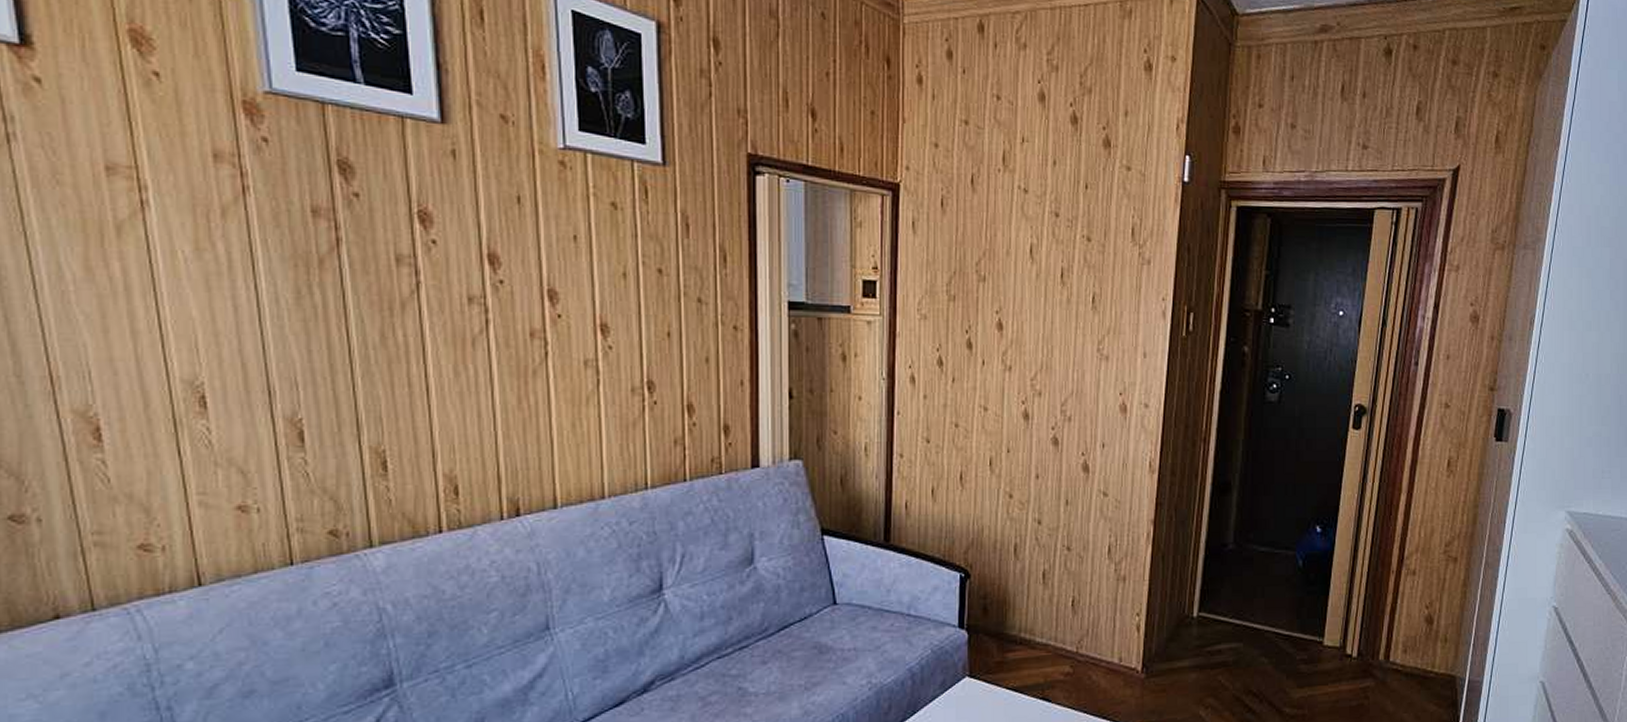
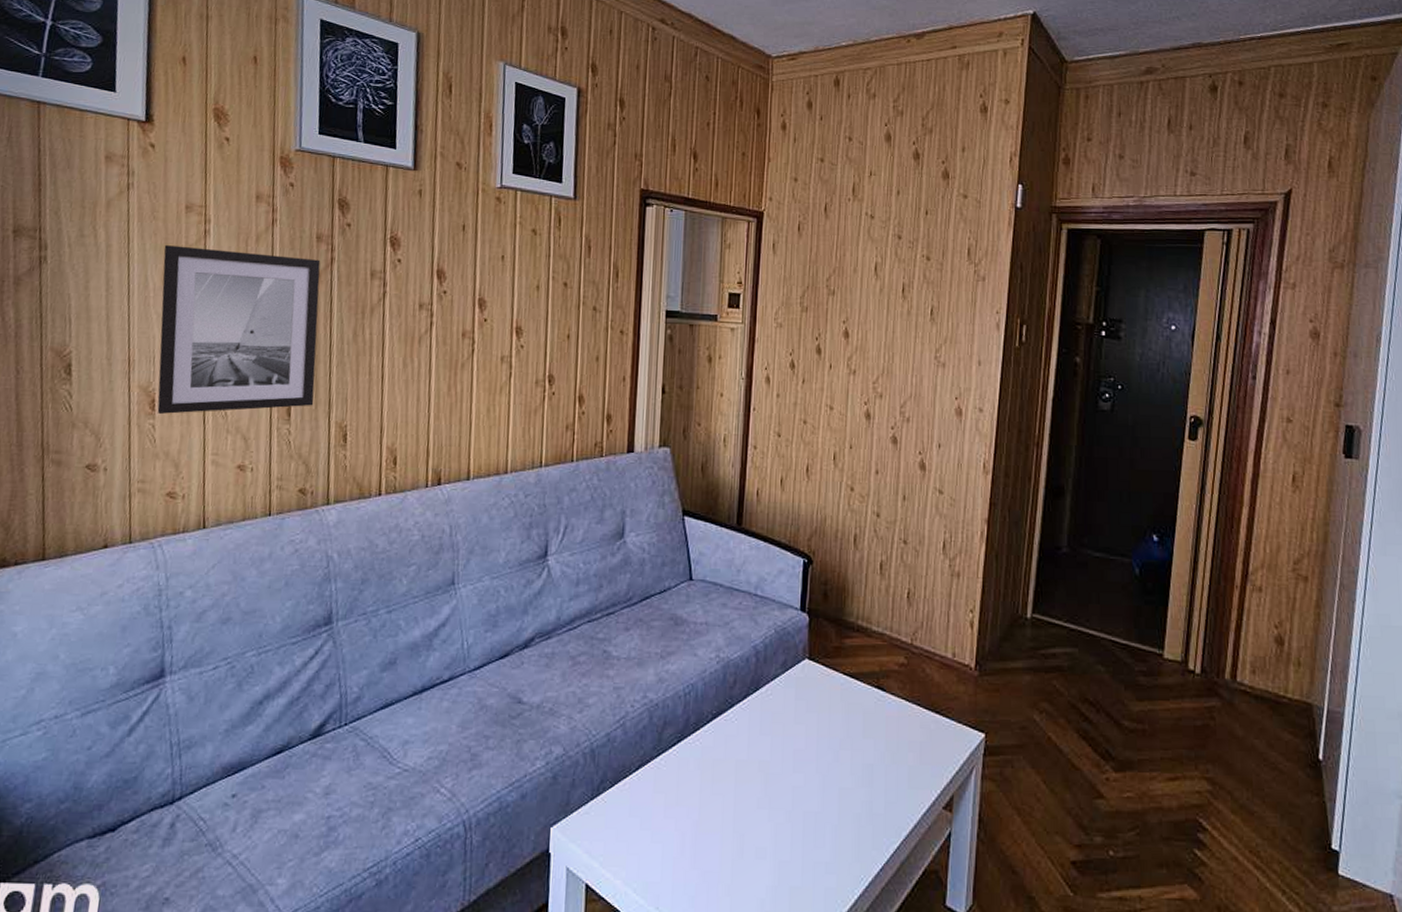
wall art: none [80,221,336,445] -> present [157,245,321,414]

